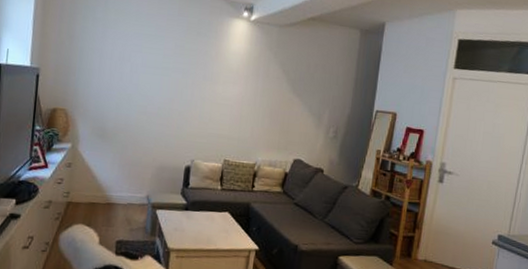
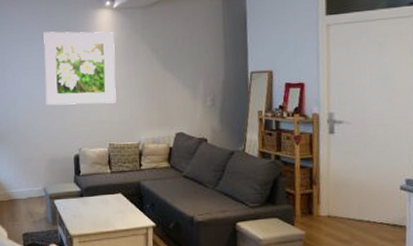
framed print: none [163,31,247,119] -> present [43,31,116,106]

